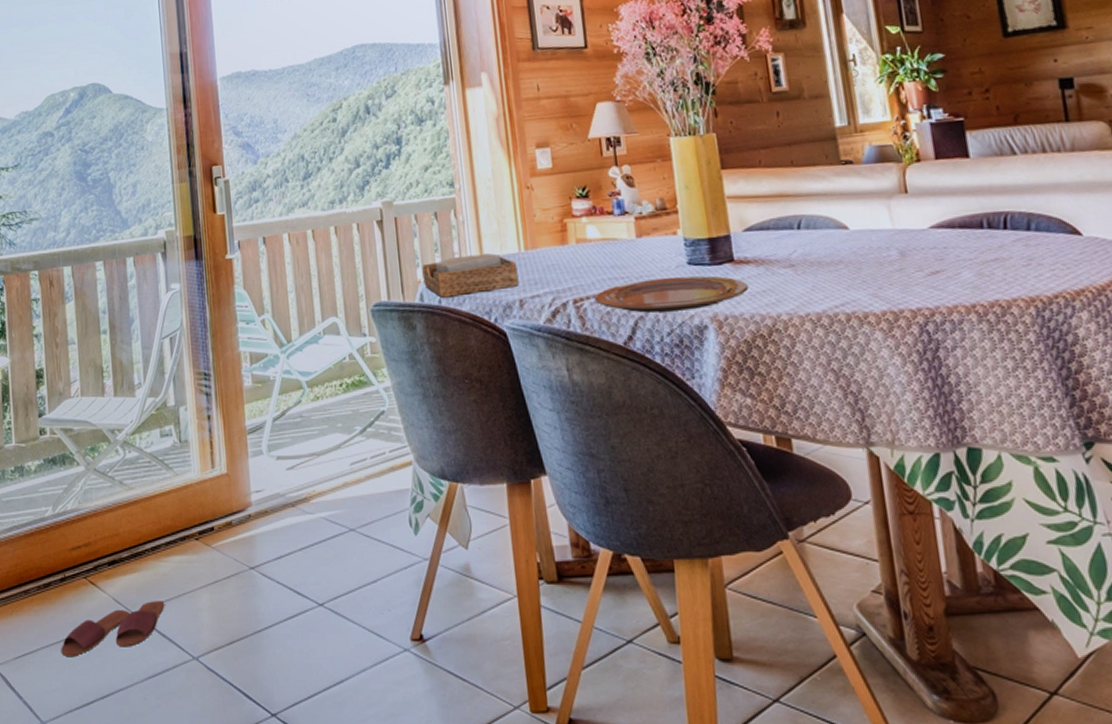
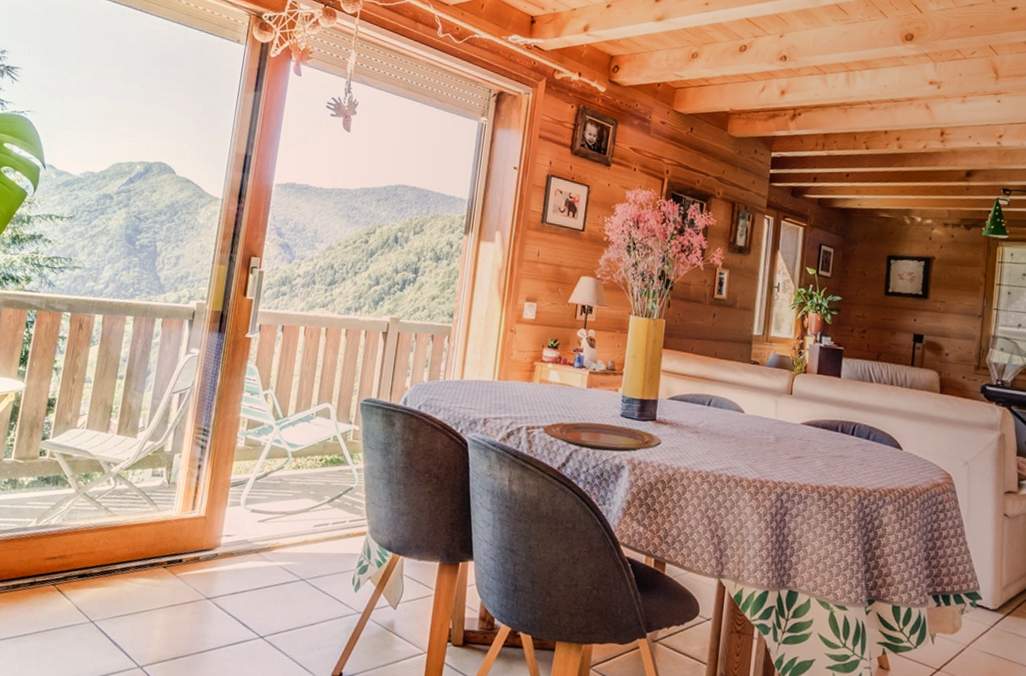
slippers: present [61,601,165,658] -> none [16,613,123,651]
napkin holder: present [422,253,519,298] -> none [410,374,489,409]

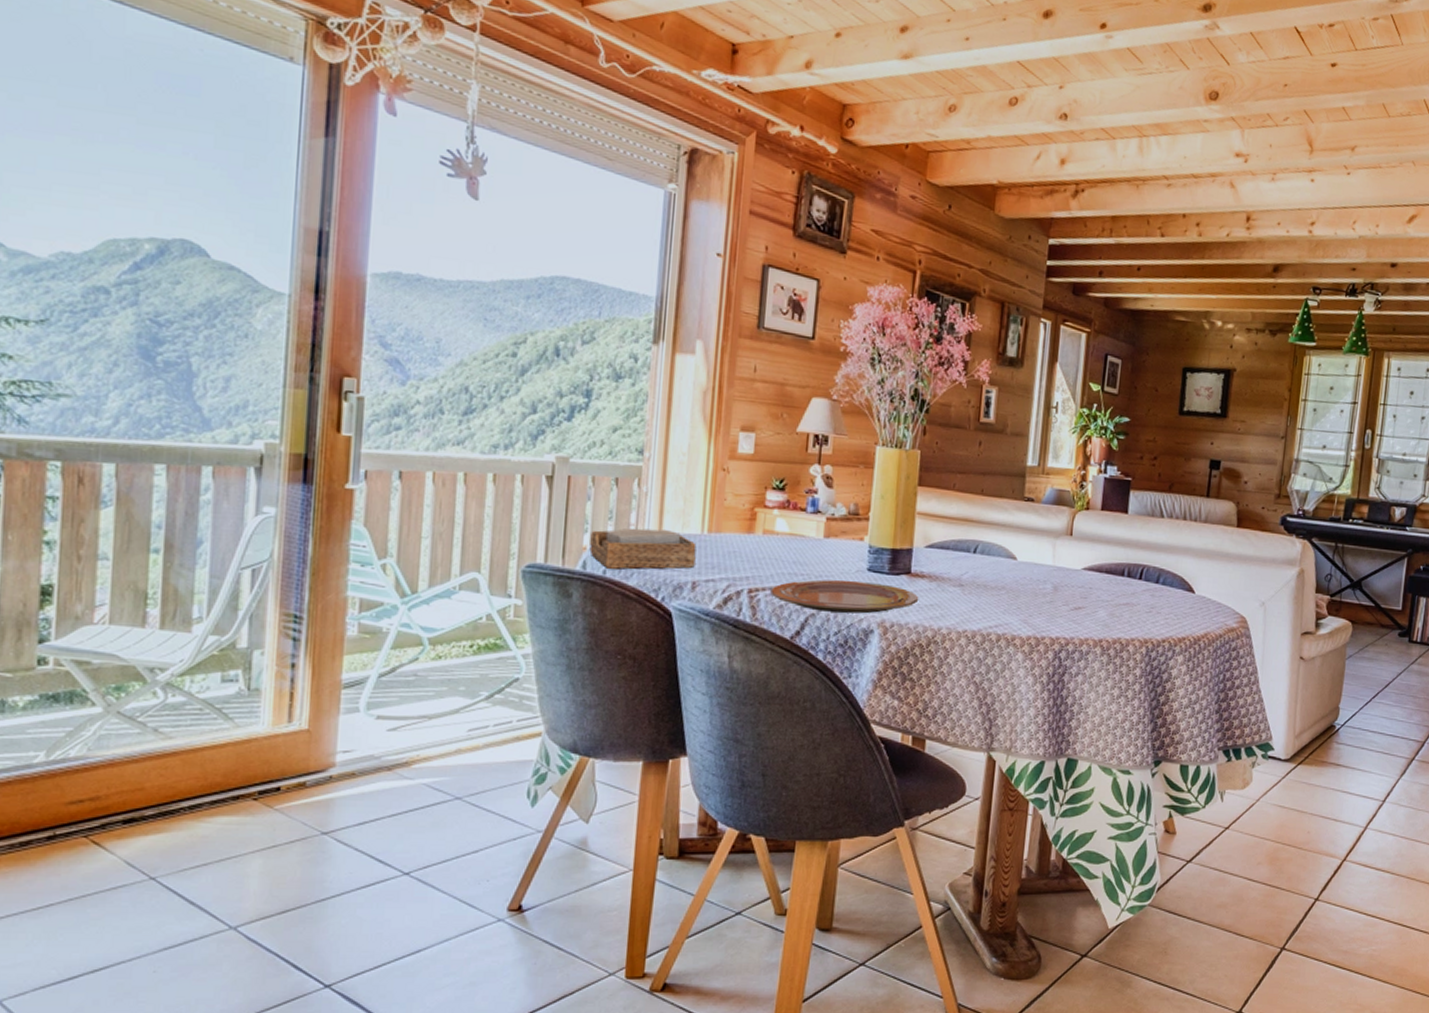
napkin holder: none [410,374,489,409] -> present [589,528,697,570]

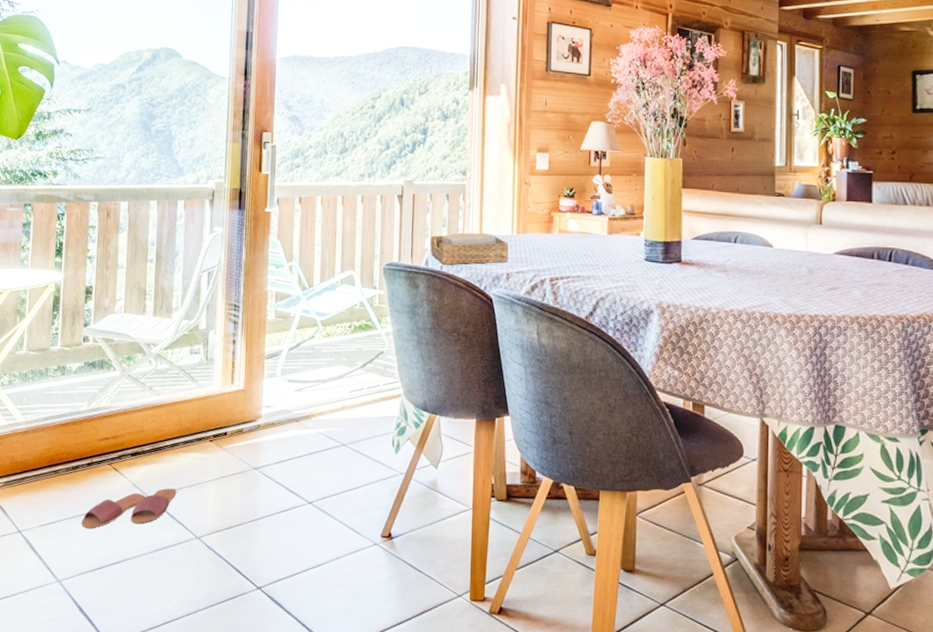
slippers: none [37,865,199,927] -> present [81,488,177,529]
plate: present [770,579,919,614] -> none [567,269,690,297]

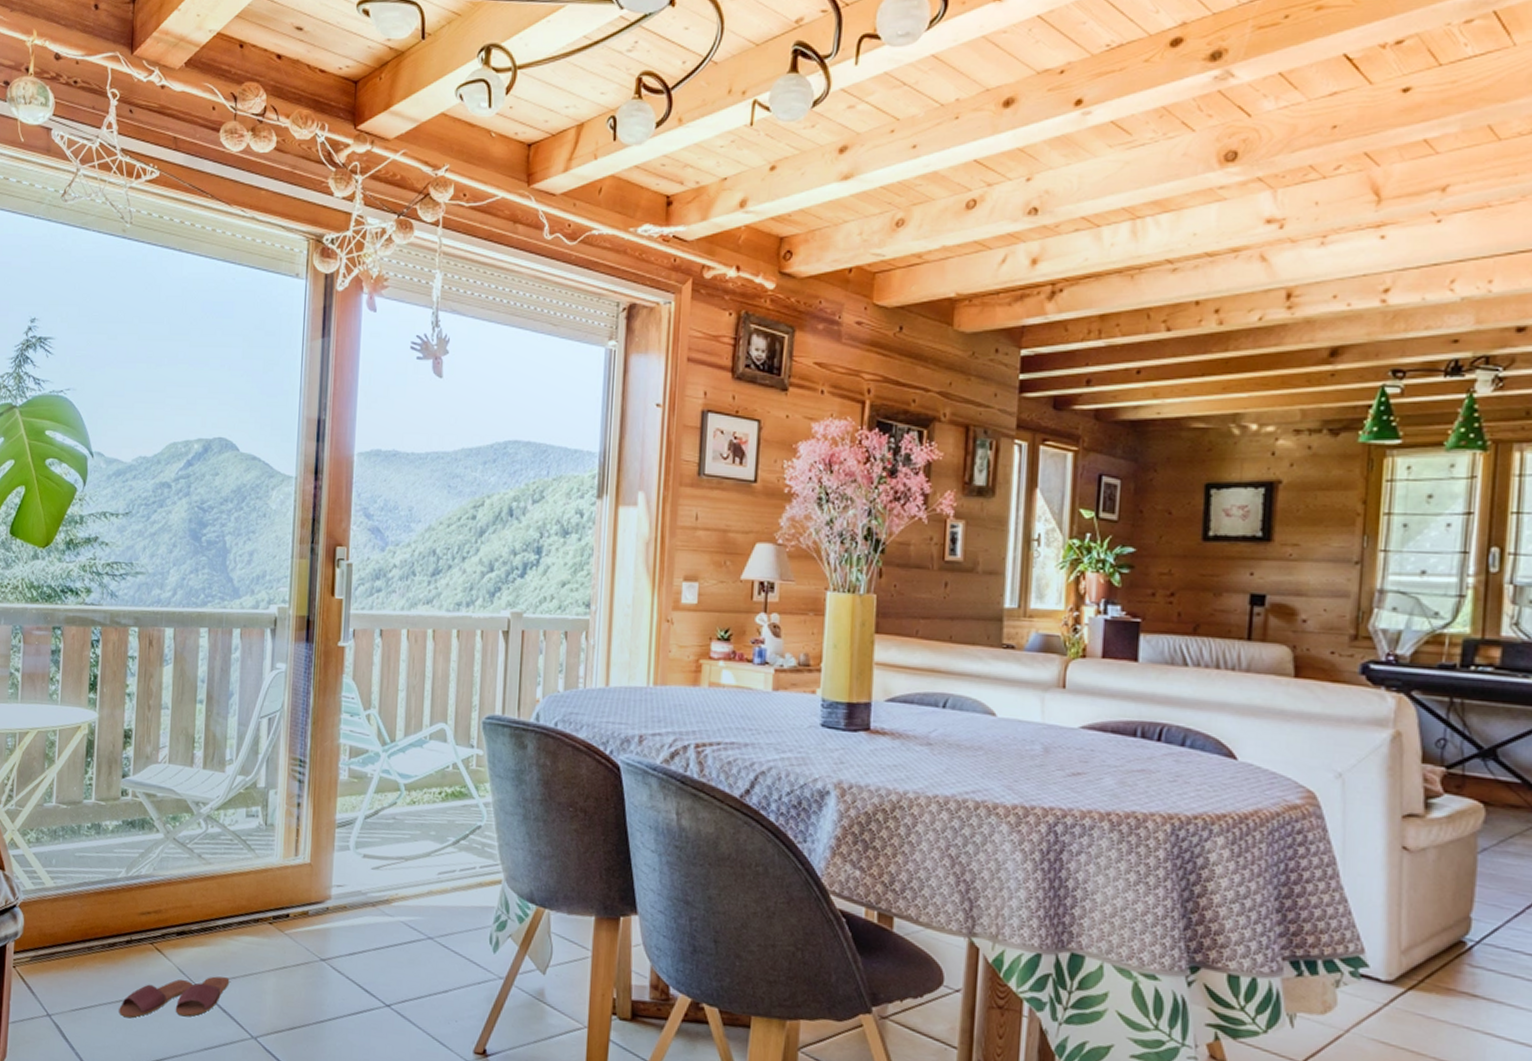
napkin holder: present [430,232,509,265] -> none [542,680,643,723]

